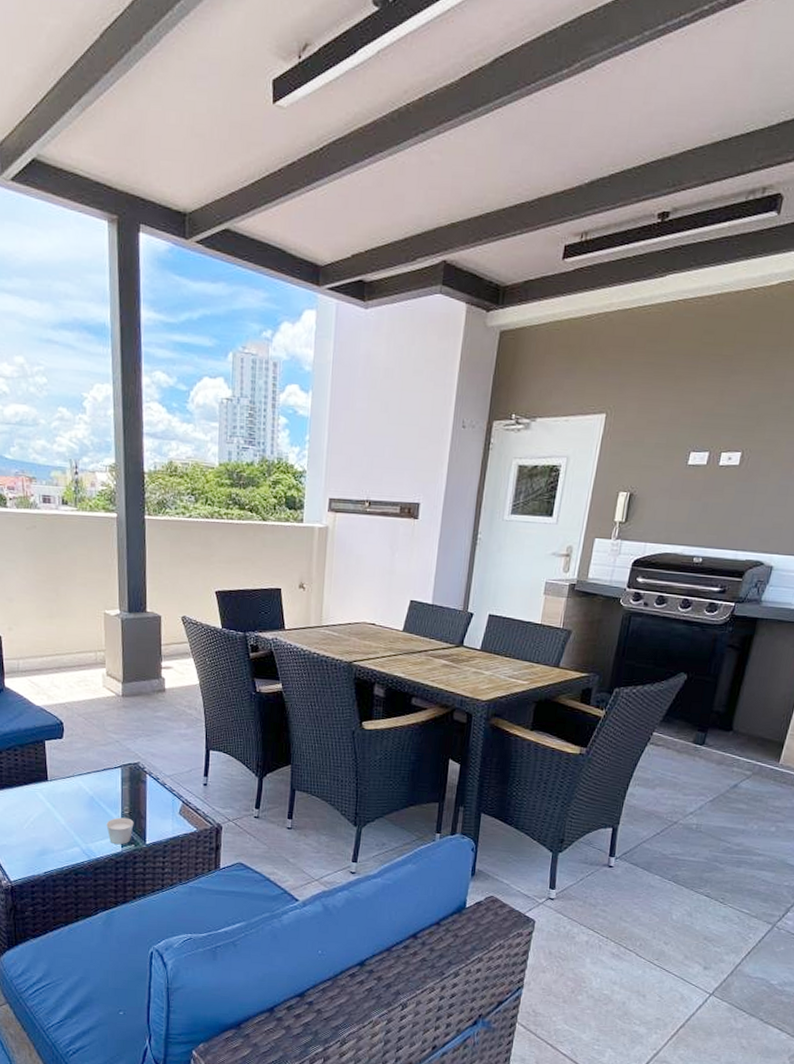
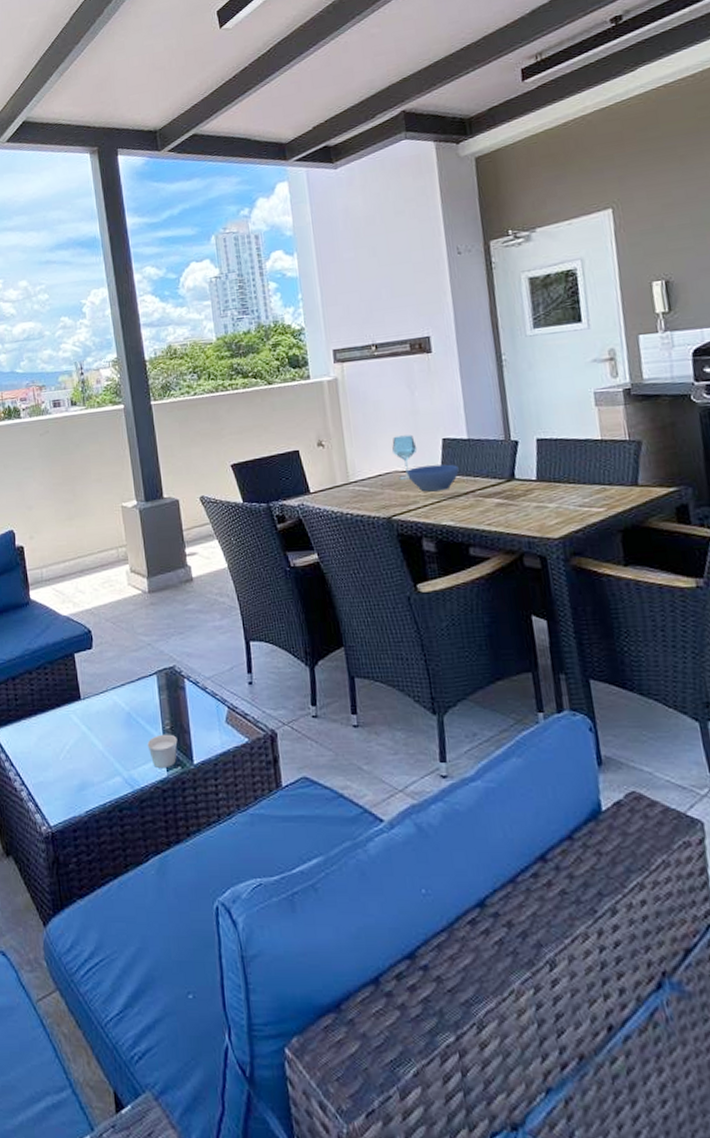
wine glass: none [364,591,387,633] -> present [391,435,418,481]
bowl: none [373,621,419,646] -> present [407,464,459,492]

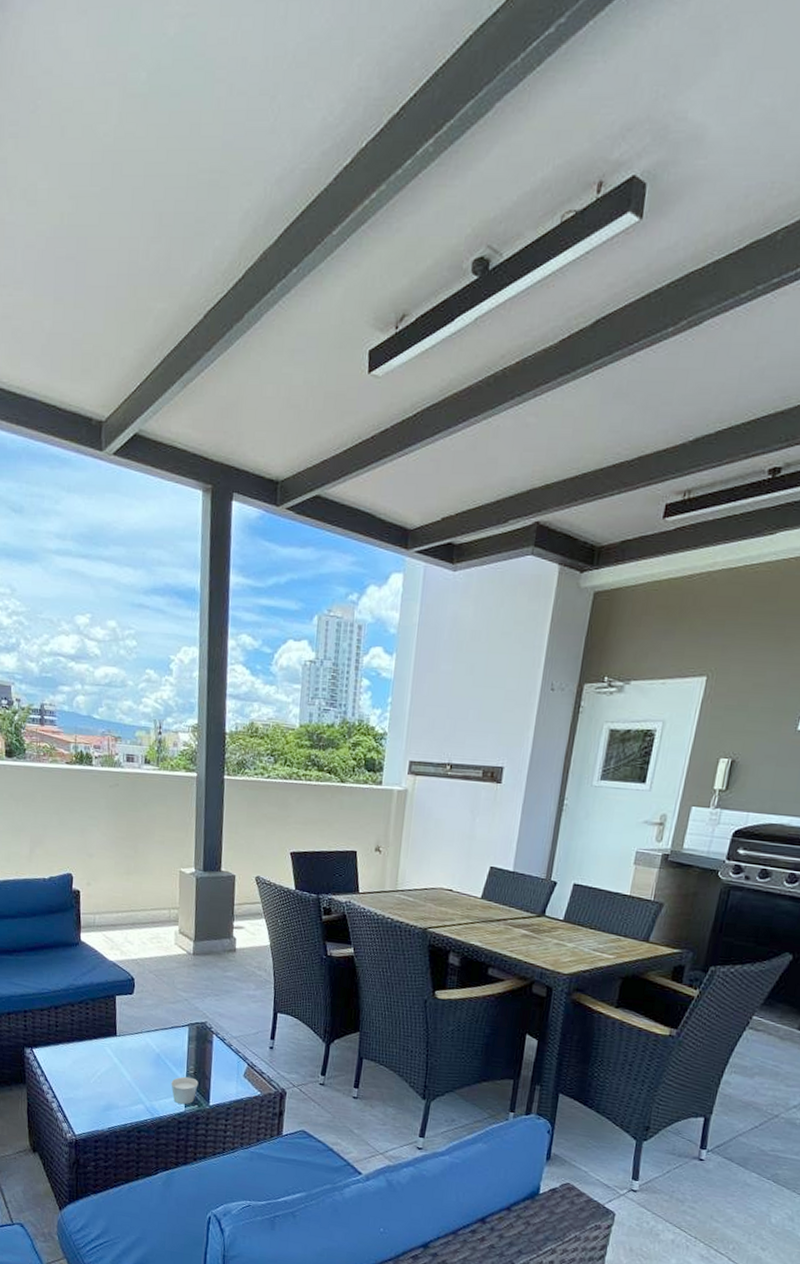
wine glass: present [391,435,418,481] -> none [441,856,466,899]
bowl: present [407,464,459,492] -> none [450,888,498,914]

